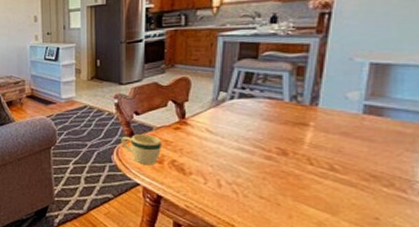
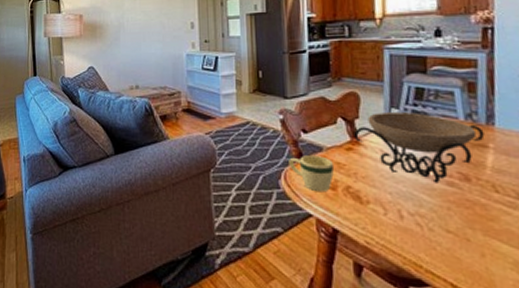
decorative bowl: none [182,95,307,157] -> present [354,113,485,183]

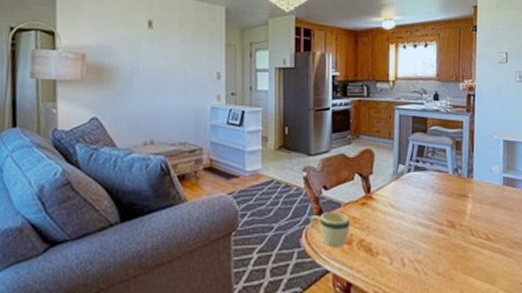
decorative bowl: present [354,113,485,183] -> none [368,168,466,231]

